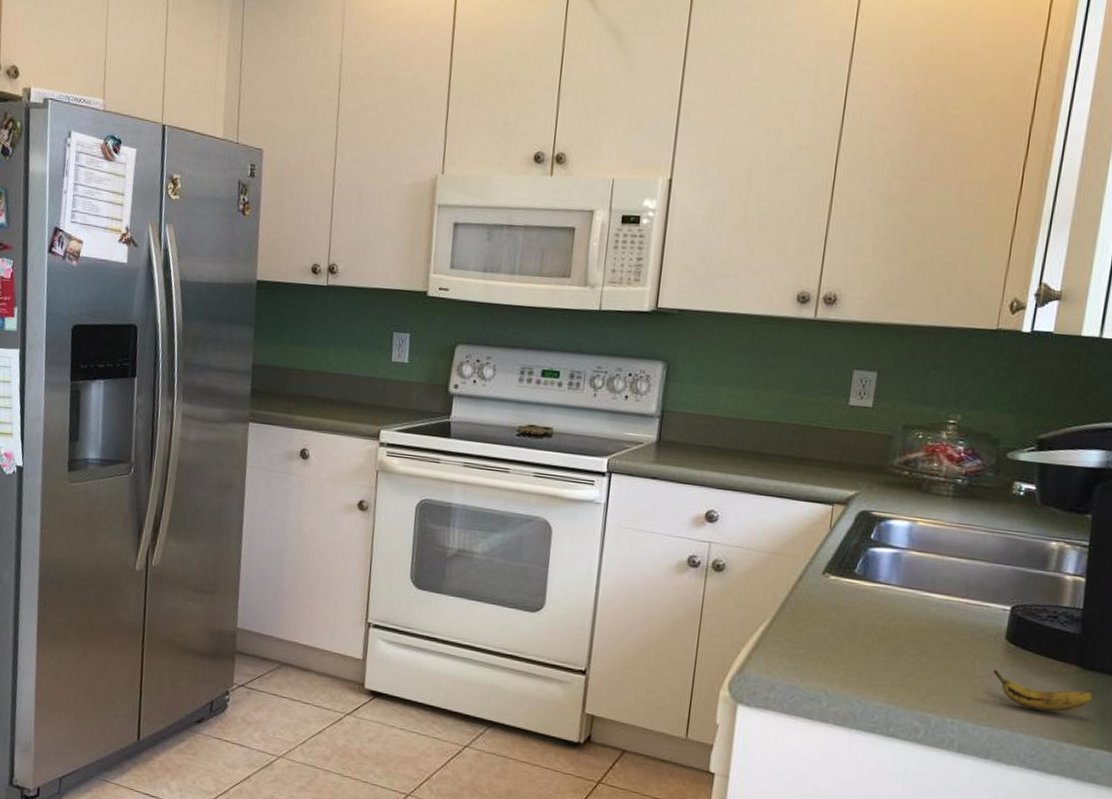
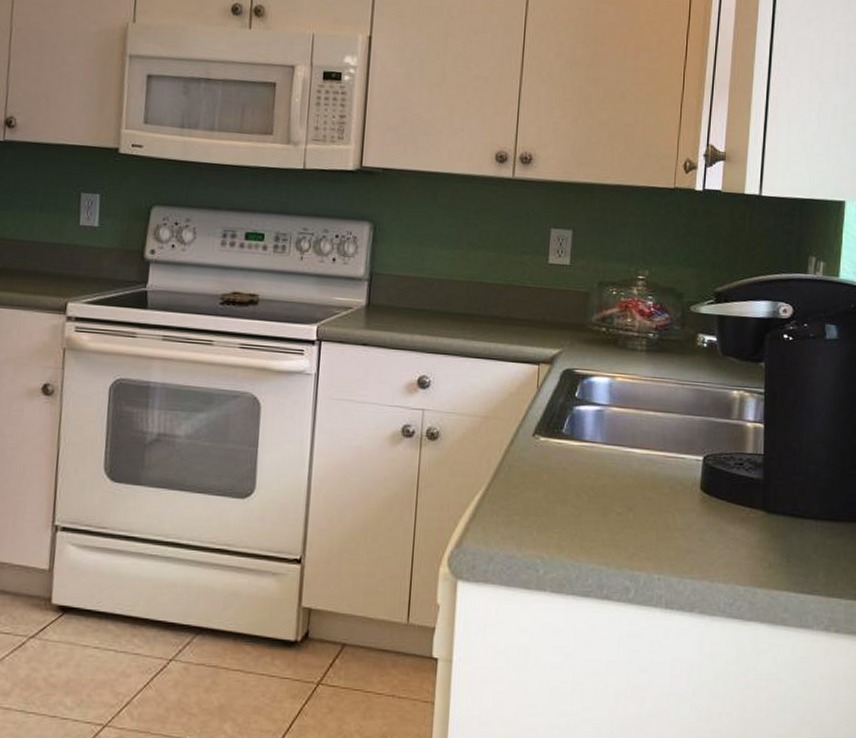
banana: present [994,669,1094,712] -> none [692,520,778,558]

